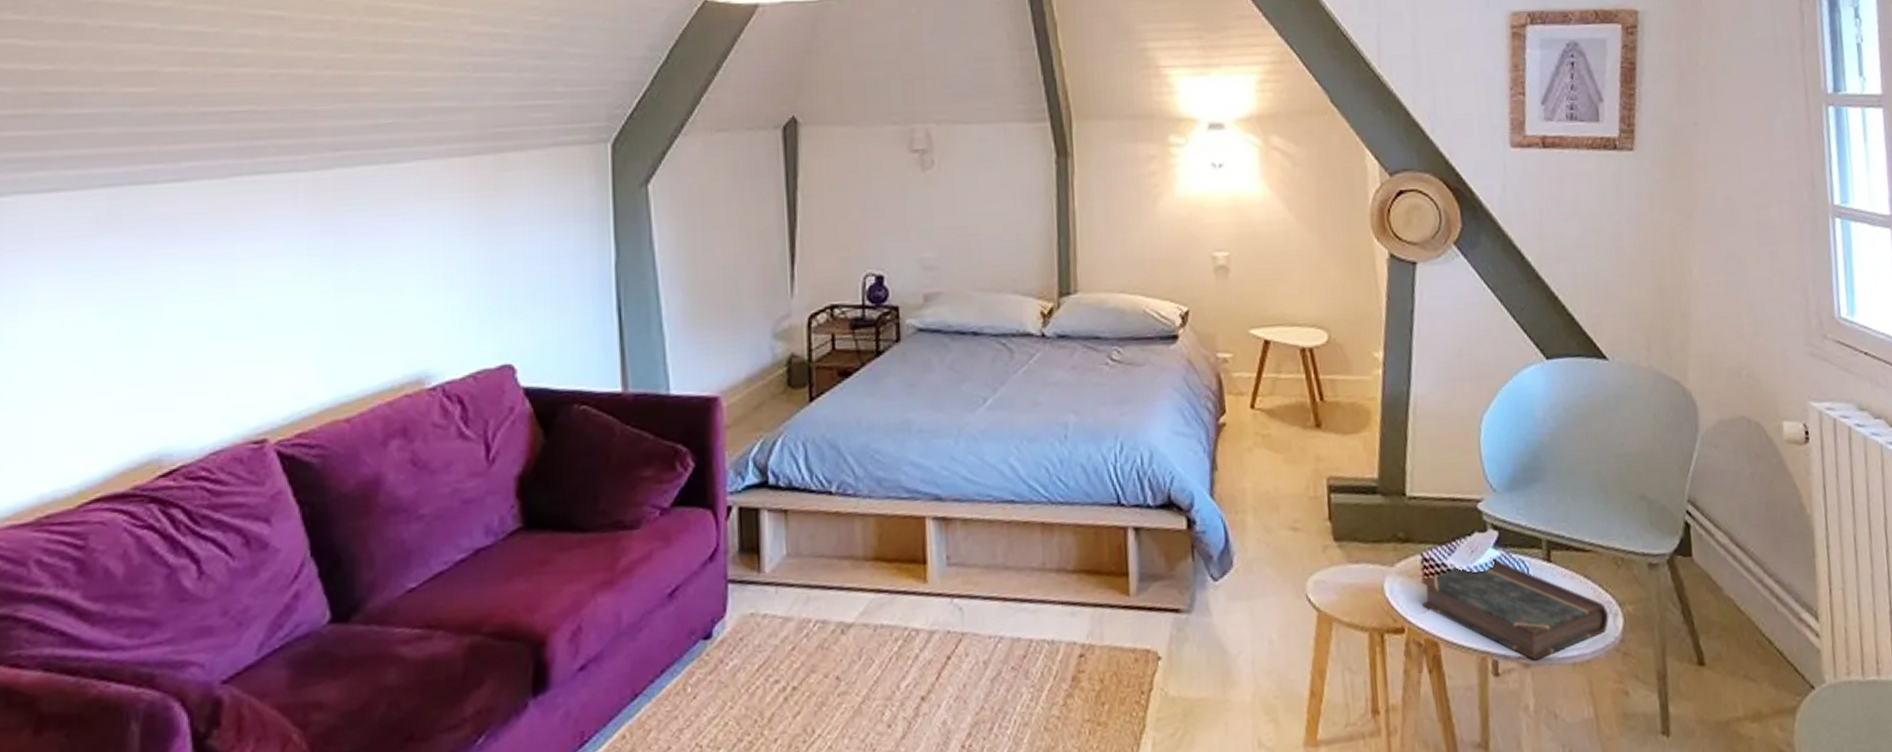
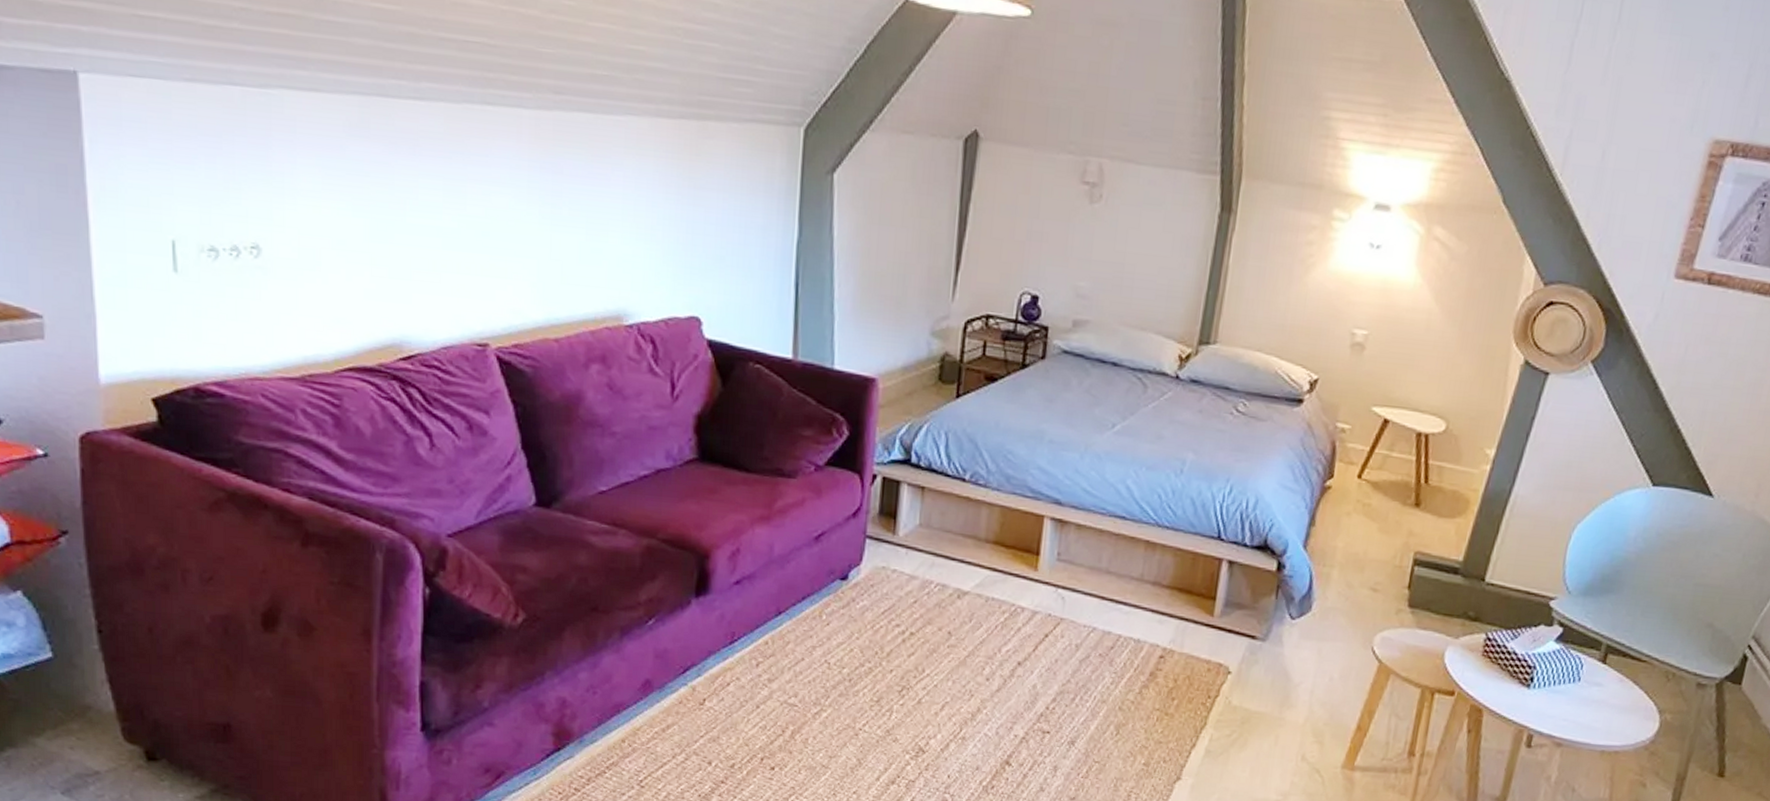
book: present [1420,557,1609,661] -> none [1476,649,1647,742]

